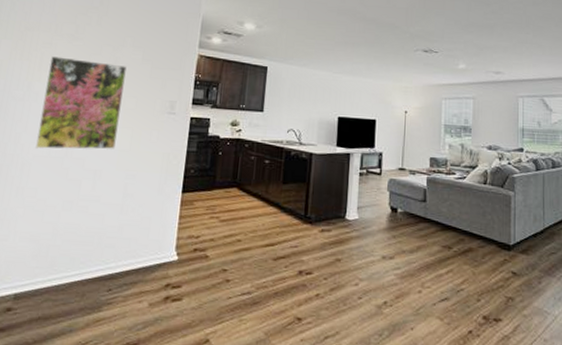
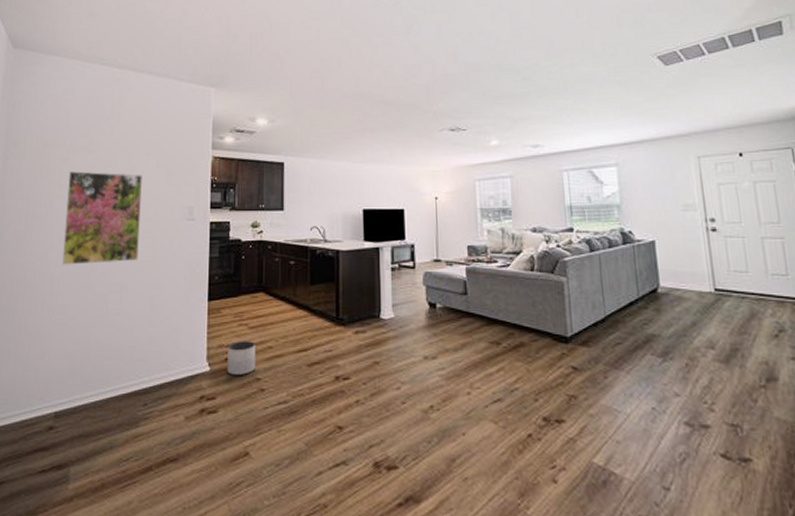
planter: none [195,233,225,267] -> present [227,341,256,376]

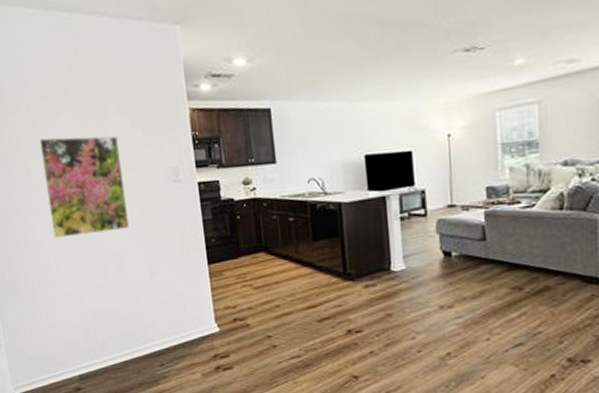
planter: present [227,341,256,376] -> none [234,301,266,335]

